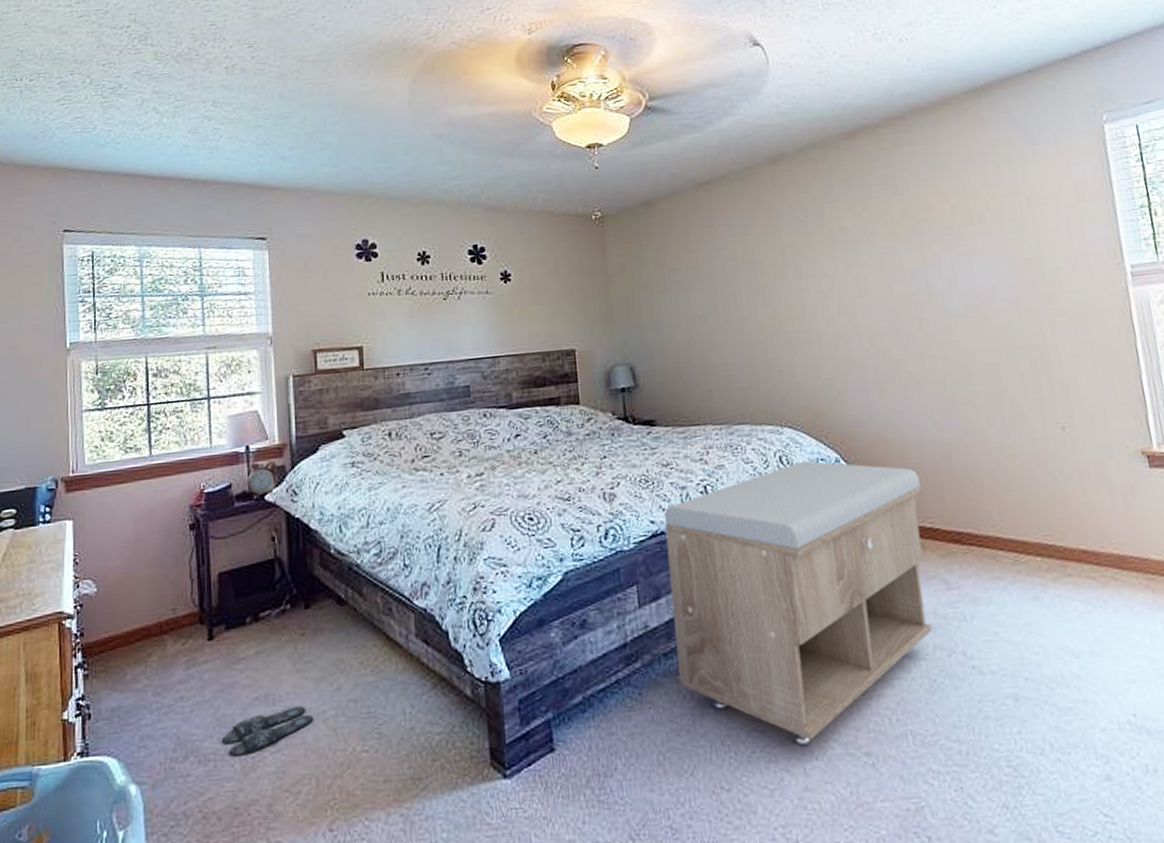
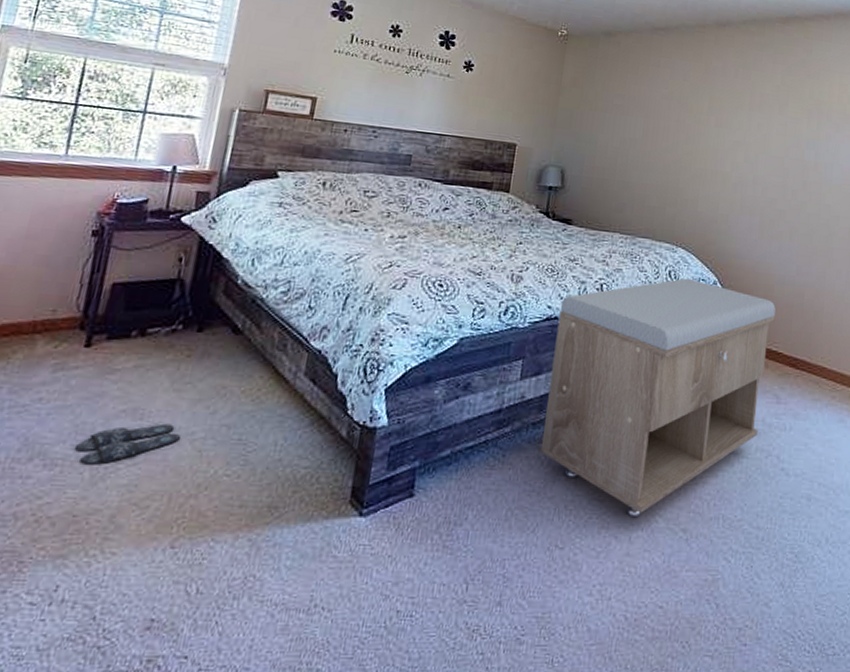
alarm clock: present [246,456,278,497] -> none [164,179,203,218]

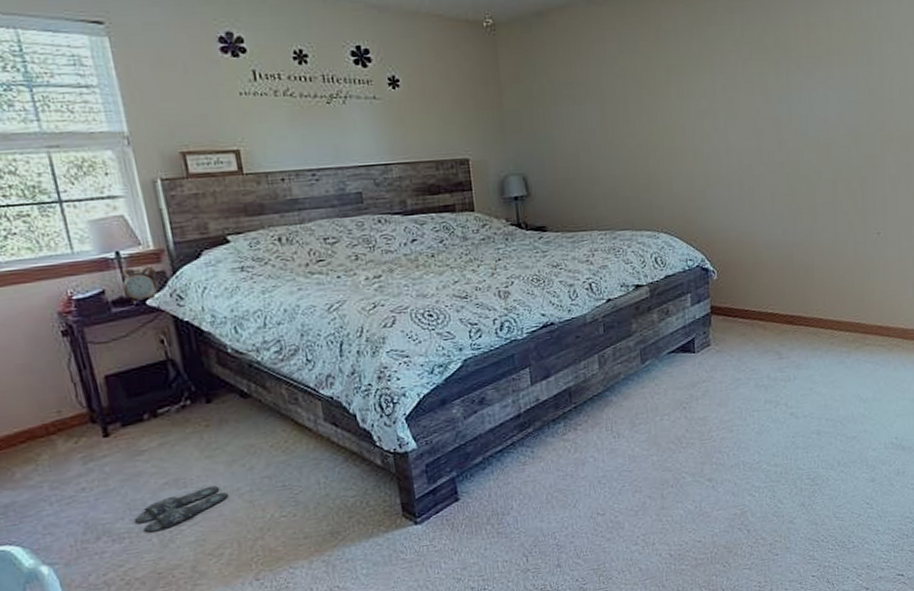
alarm clock: none [164,179,203,218] -> present [121,262,160,303]
storage bench: present [540,278,776,518] -> none [554,261,767,479]

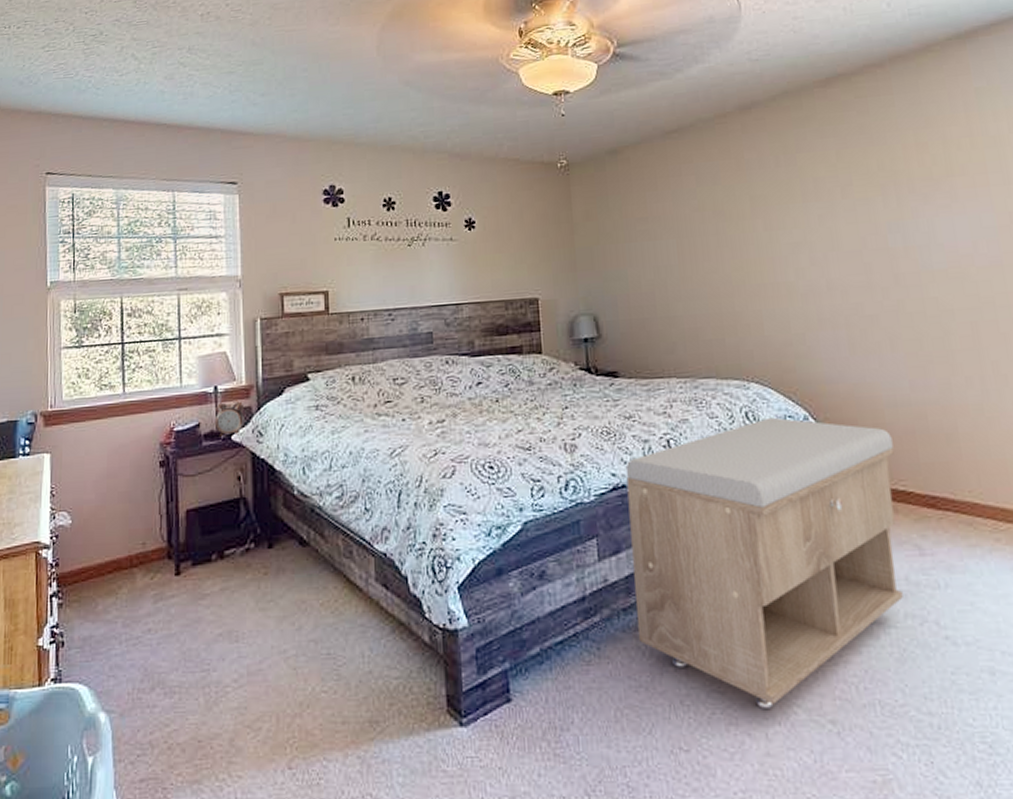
slippers: present [135,485,228,533] -> none [187,643,274,690]
storage bench: none [554,261,767,479] -> present [626,417,903,710]

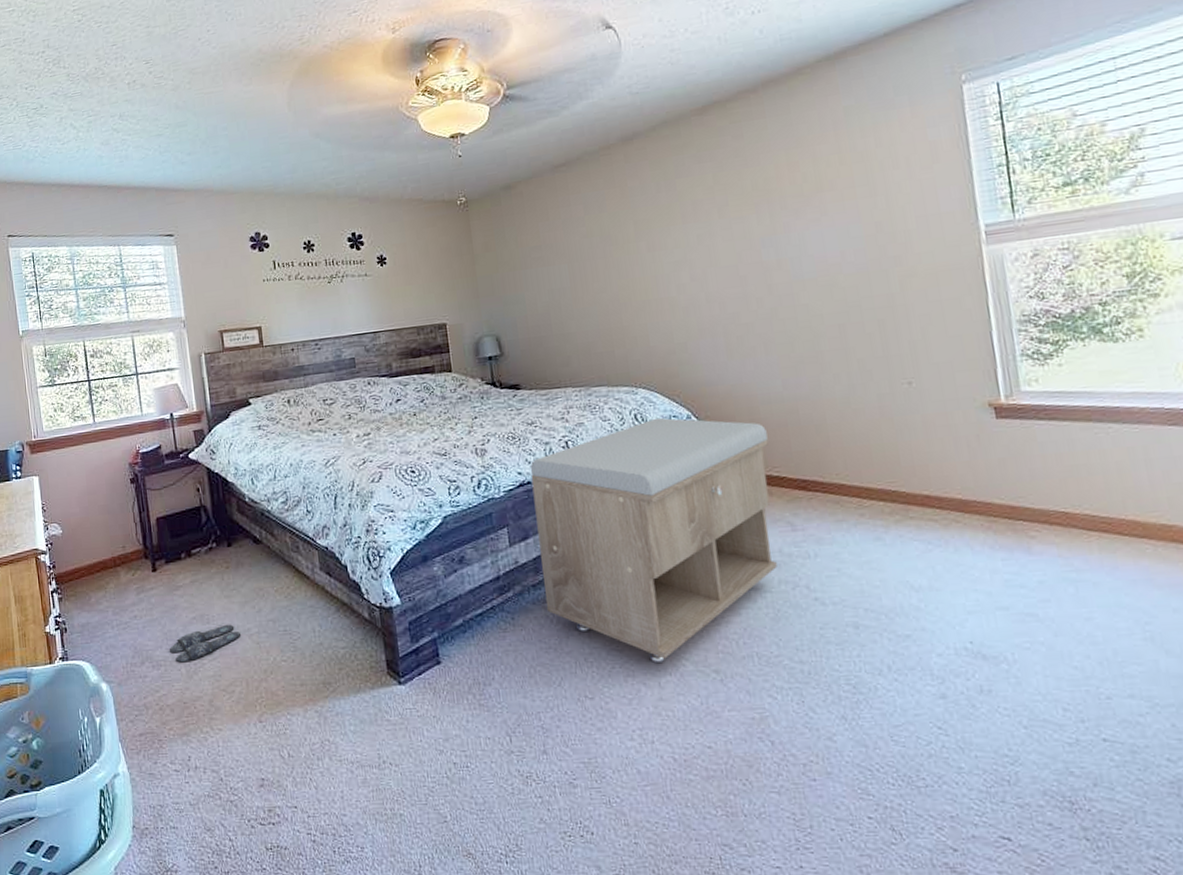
slippers: none [187,643,274,690] -> present [170,624,240,663]
alarm clock: present [214,397,245,437] -> none [173,422,199,456]

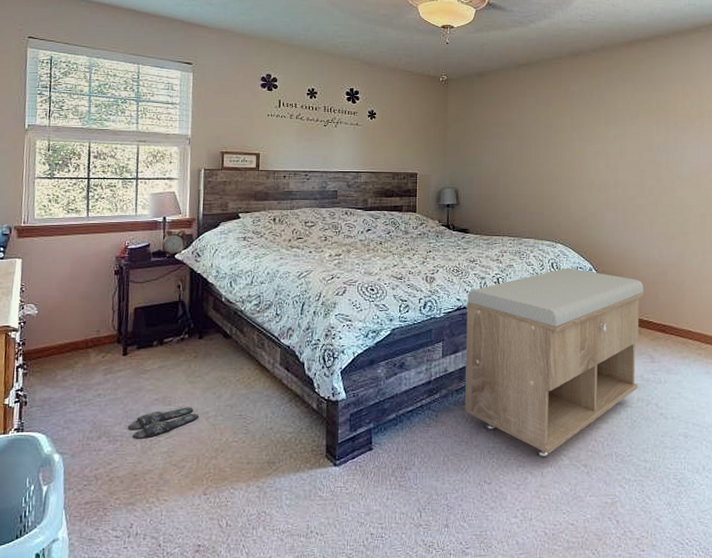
alarm clock: none [173,422,199,456] -> present [161,226,187,255]

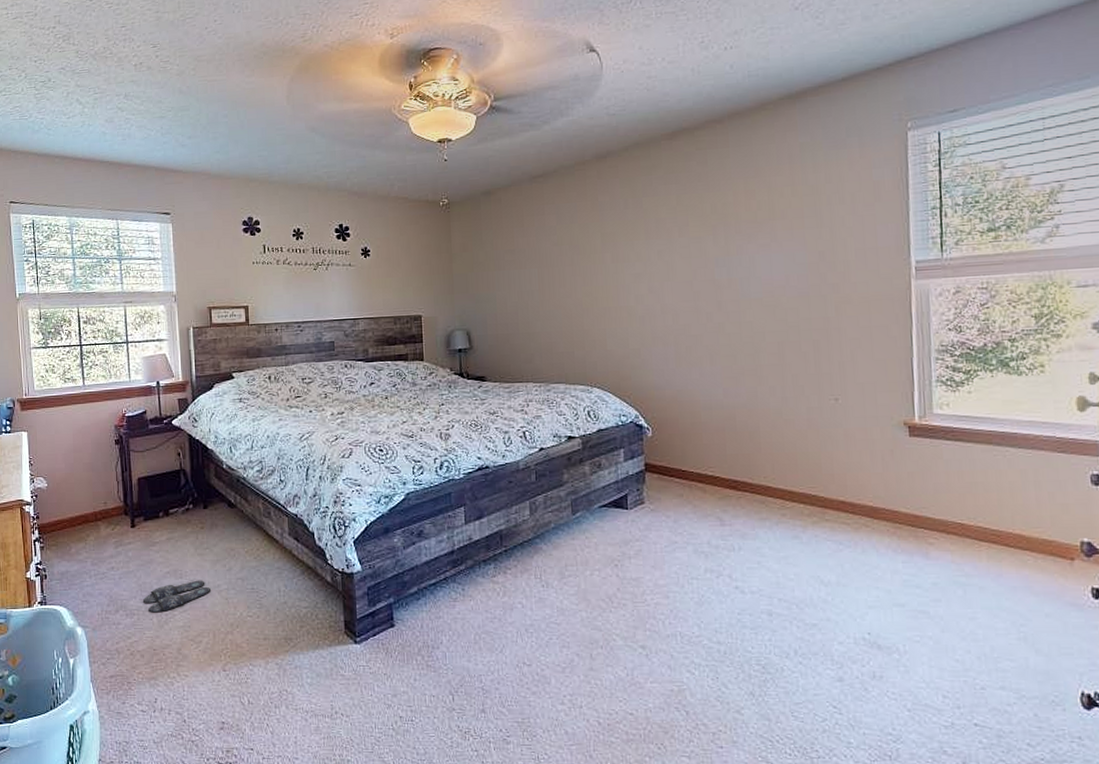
alarm clock: present [161,226,187,255] -> none [158,390,182,422]
storage bench: present [464,267,644,458] -> none [489,415,706,637]

